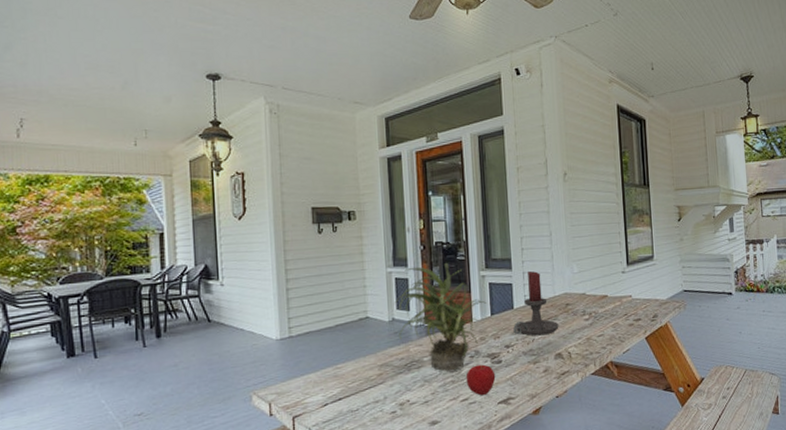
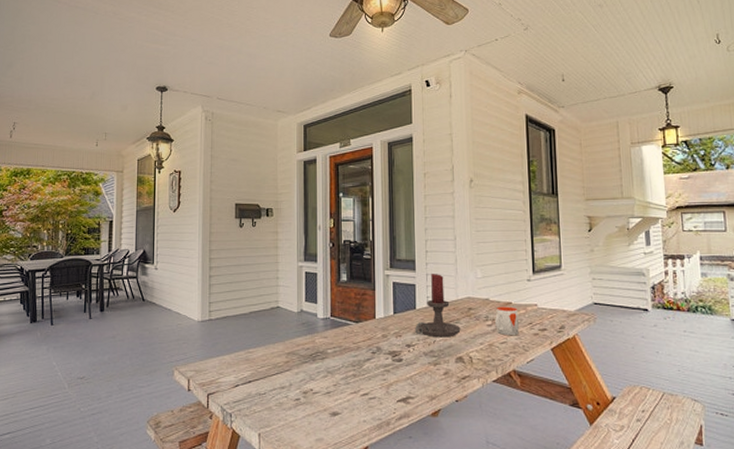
potted plant: present [394,263,487,371] -> none [303,261,390,364]
apple: present [466,364,496,396] -> none [367,361,396,392]
mug: none [592,299,615,329] -> present [495,306,519,336]

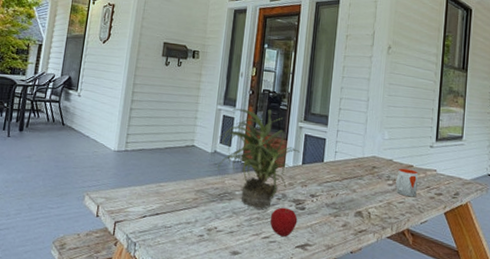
potted plant: none [303,261,390,364] -> present [217,108,301,208]
apple: none [367,361,396,392] -> present [270,207,298,237]
candle holder: present [415,274,461,336] -> none [320,131,363,191]

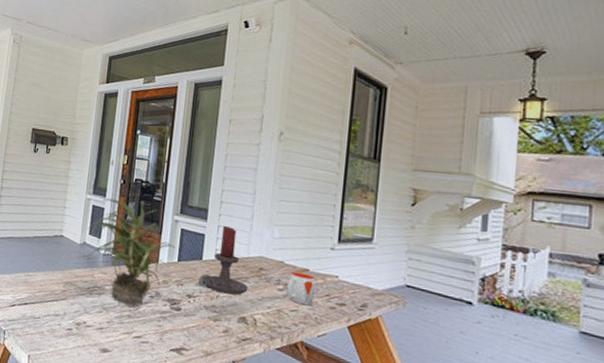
apple: present [270,207,298,237] -> none [142,306,173,339]
candle holder: none [320,131,363,191] -> present [198,226,248,295]

